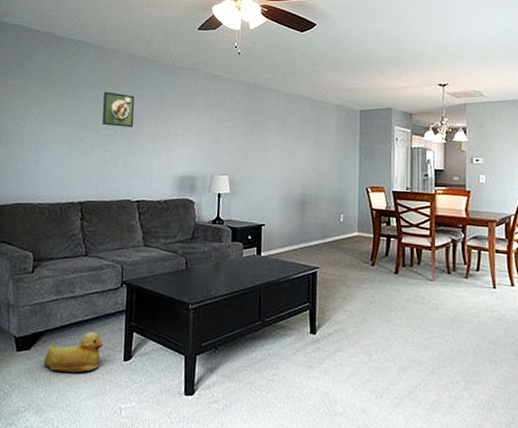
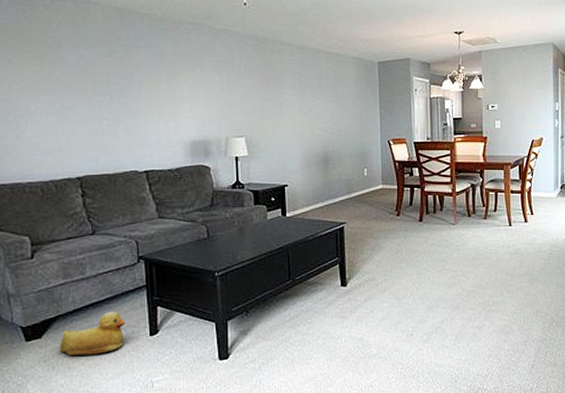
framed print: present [102,91,135,128] -> none [90,51,132,92]

